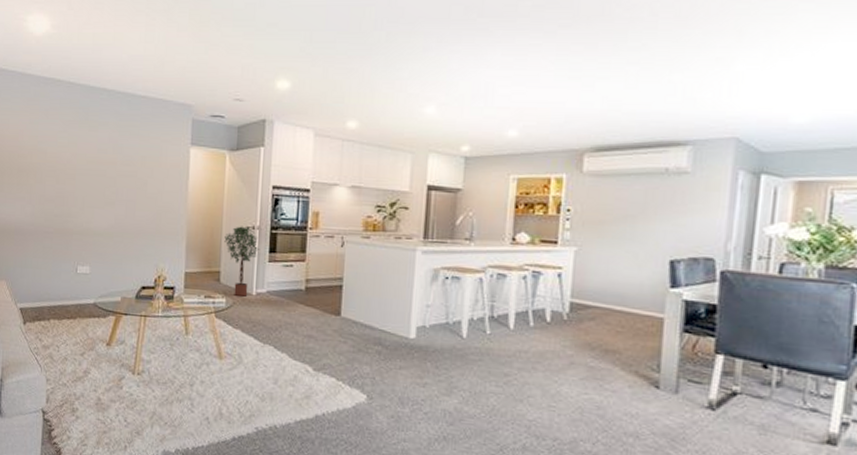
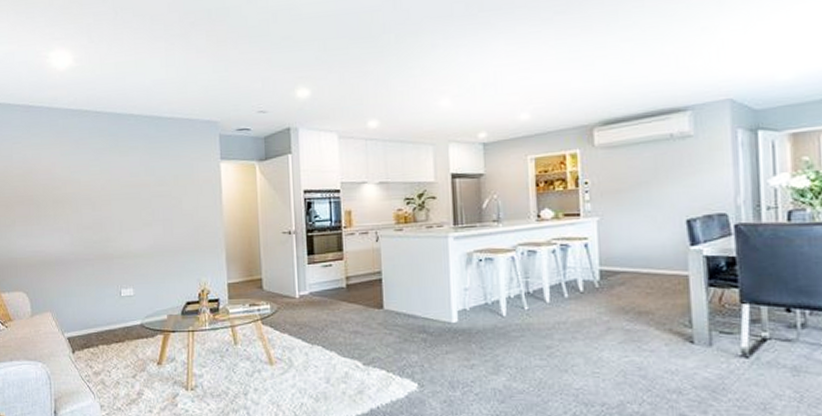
potted tree: present [224,226,260,297] -> none [263,232,299,301]

